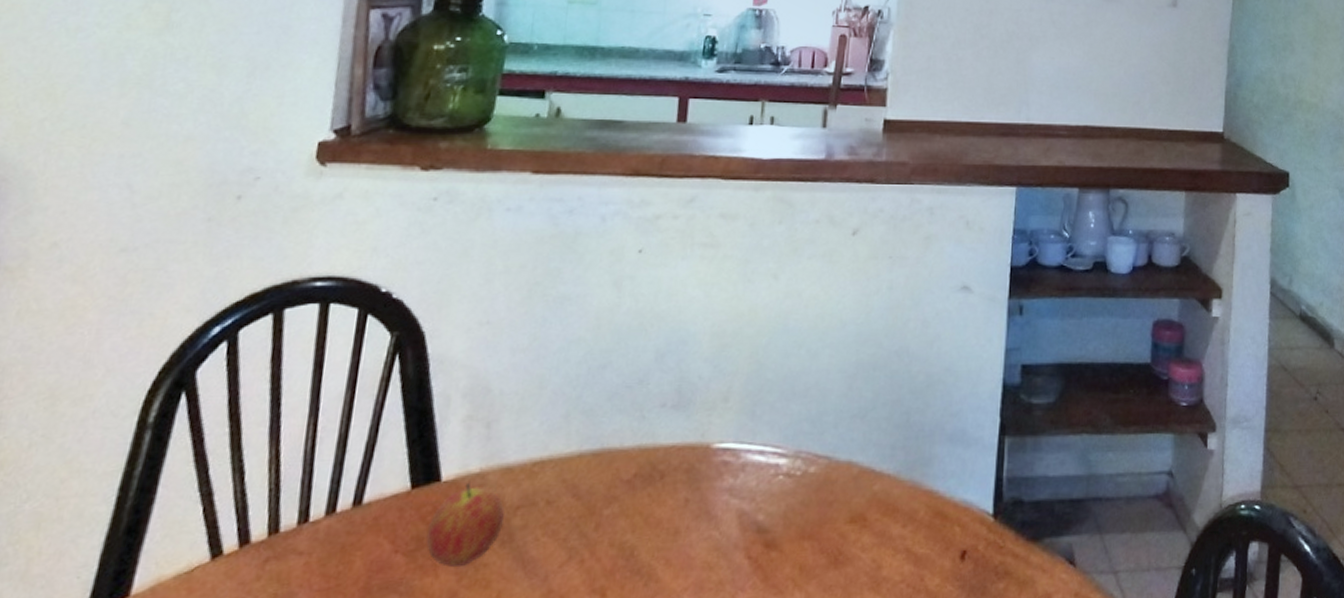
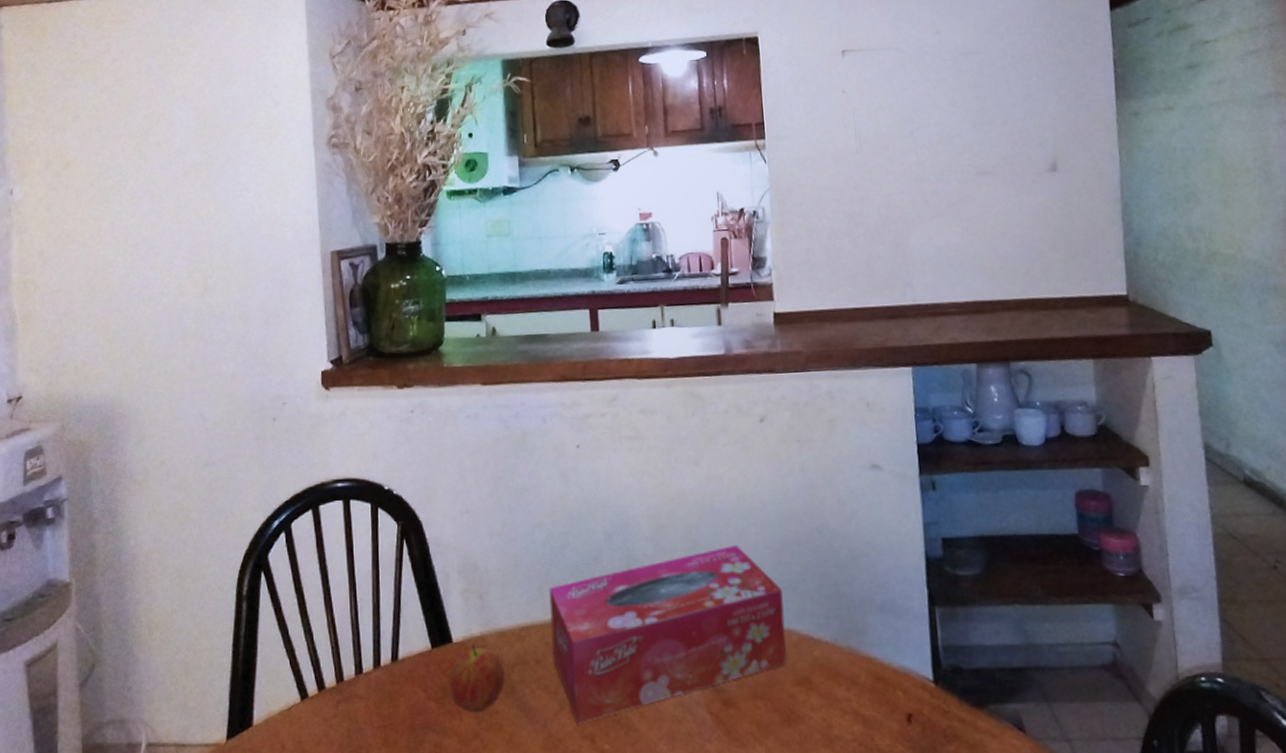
tissue box: none [568,369,849,576] -> present [549,545,787,724]

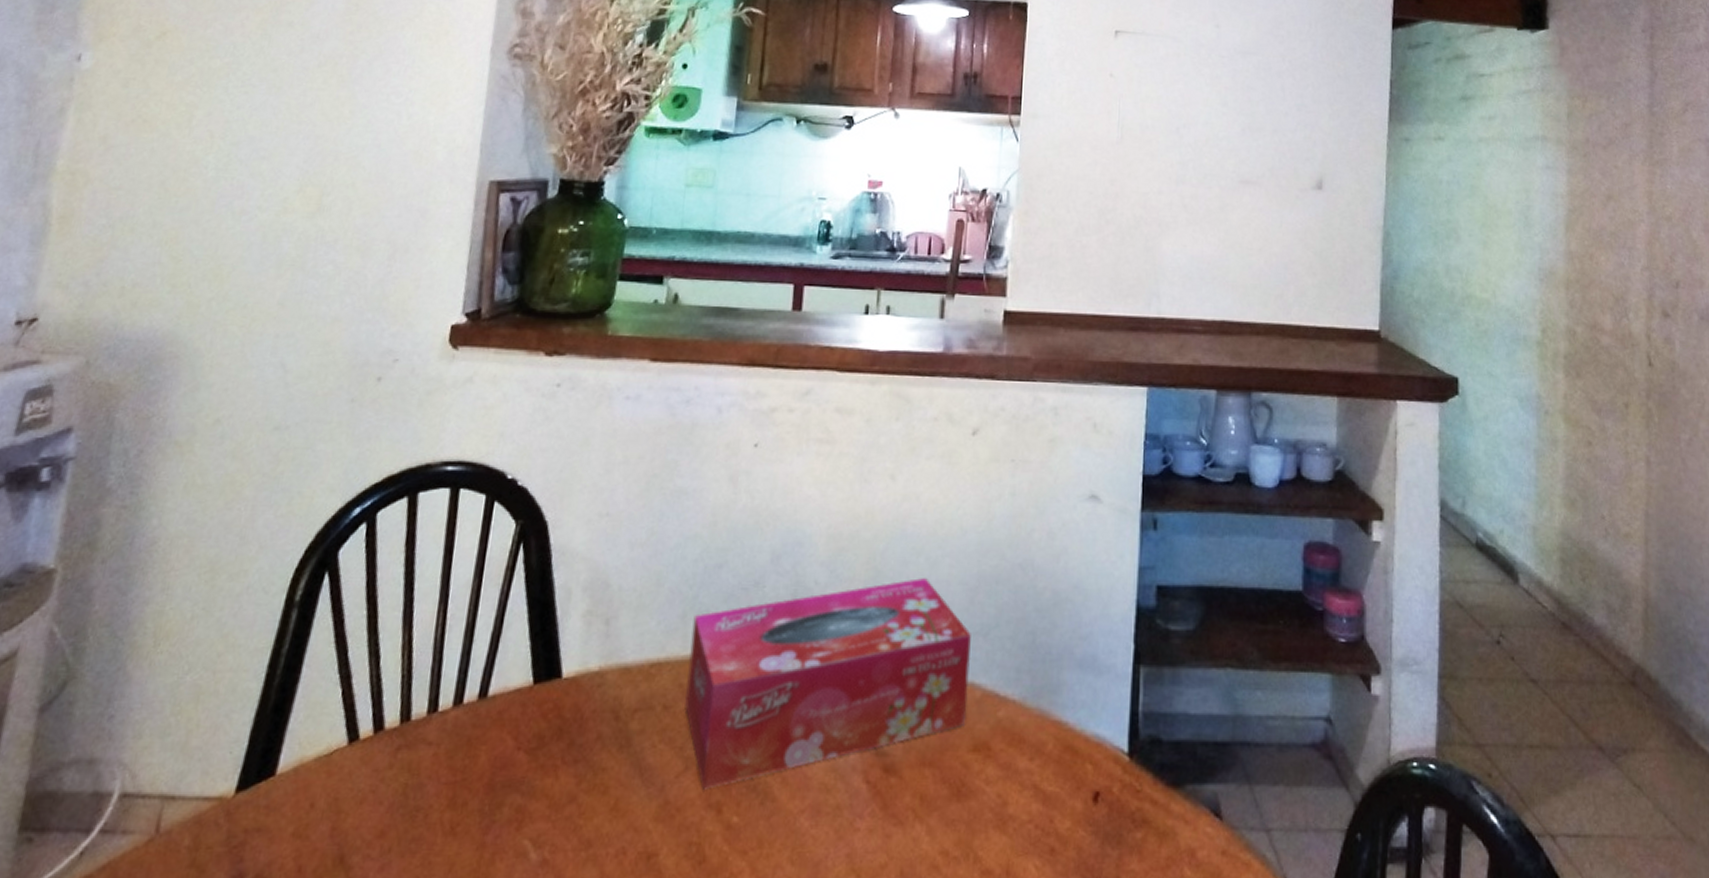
fruit: present [448,643,505,712] -> none [547,680,622,768]

